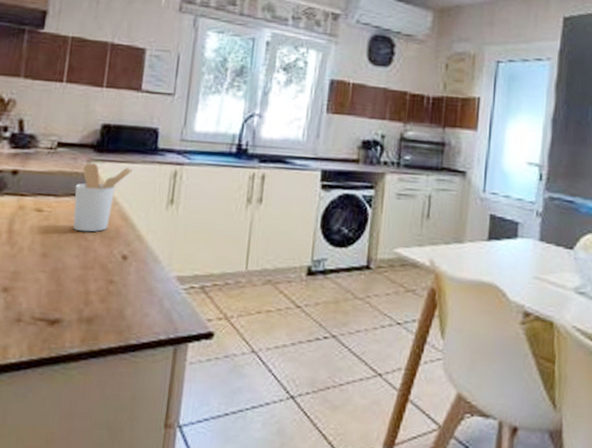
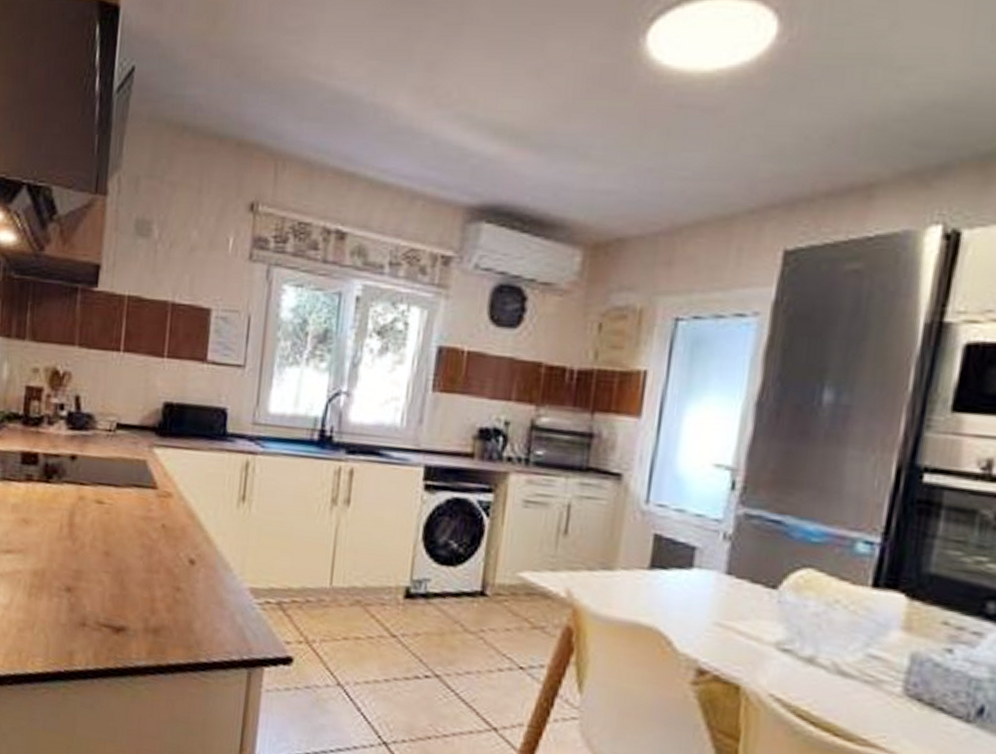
utensil holder: present [73,162,133,232] -> none [136,448,199,530]

